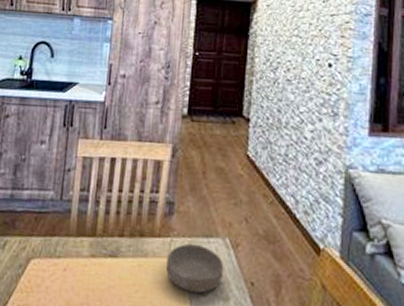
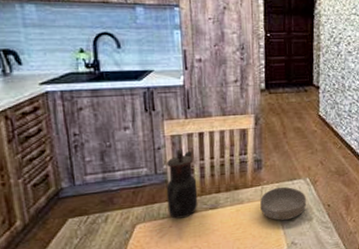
teapot: none [65,173,102,262] -> present [166,148,198,219]

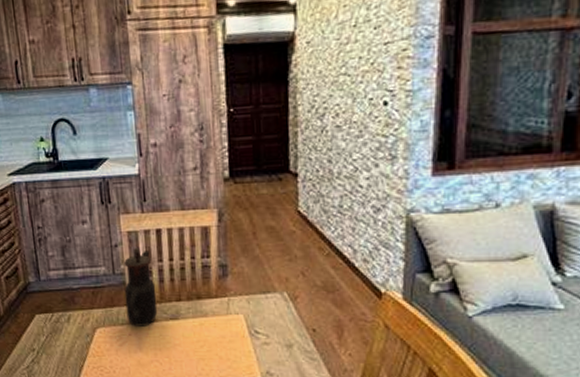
bowl: present [260,187,307,221] -> none [227,300,285,342]

